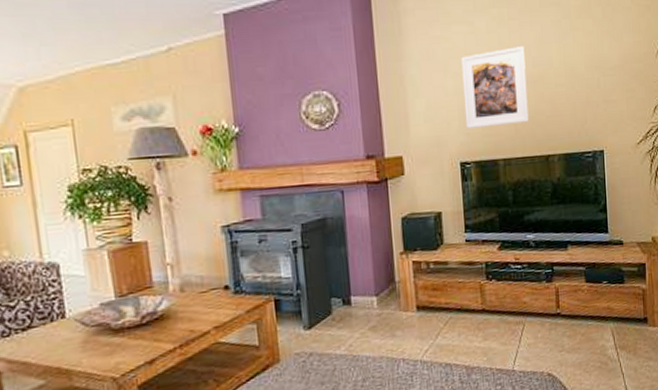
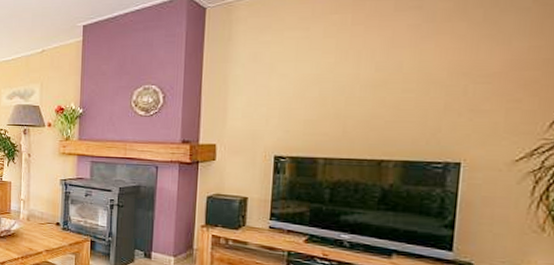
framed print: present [461,46,529,129] -> none [286,51,368,126]

